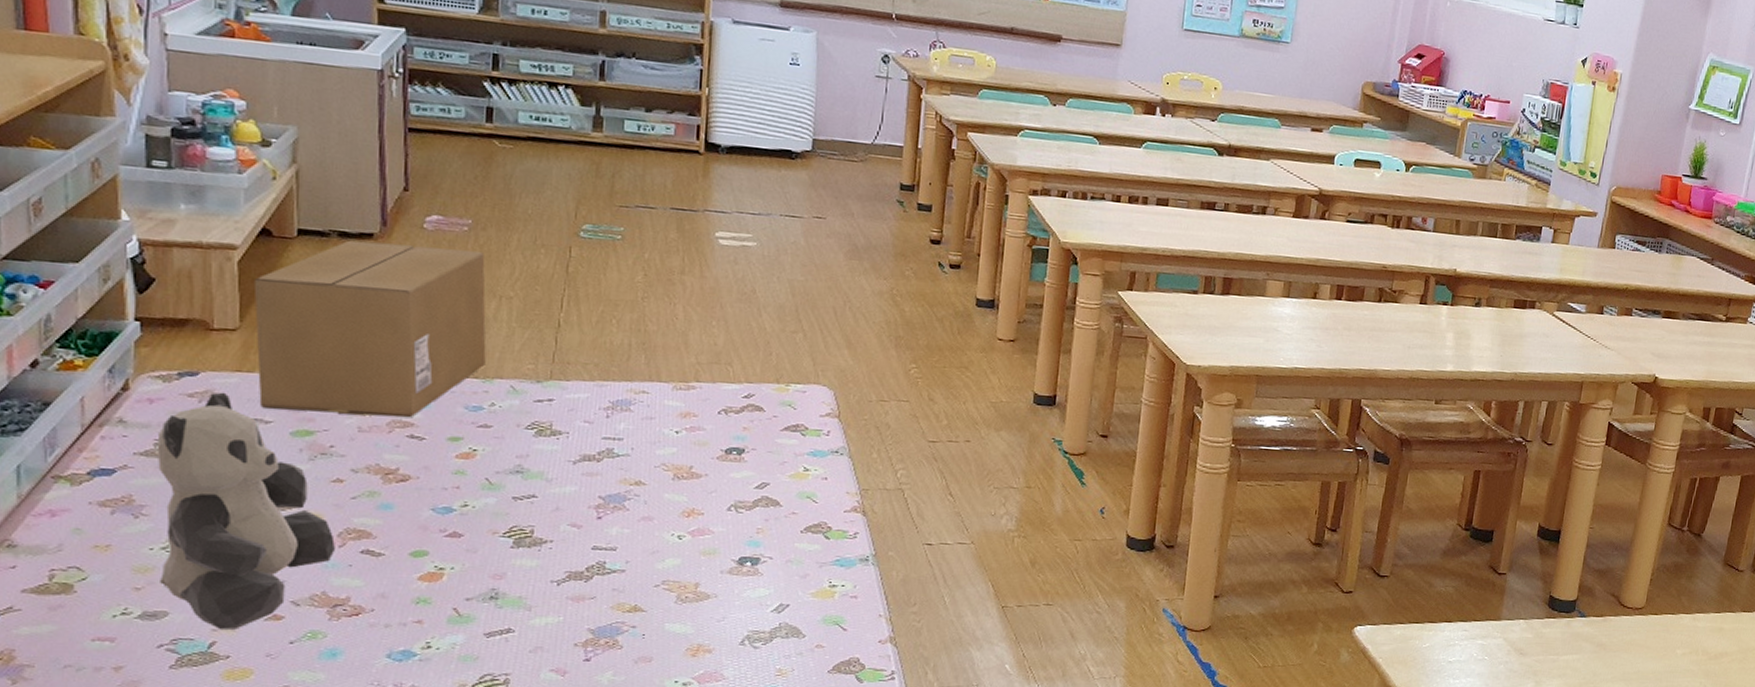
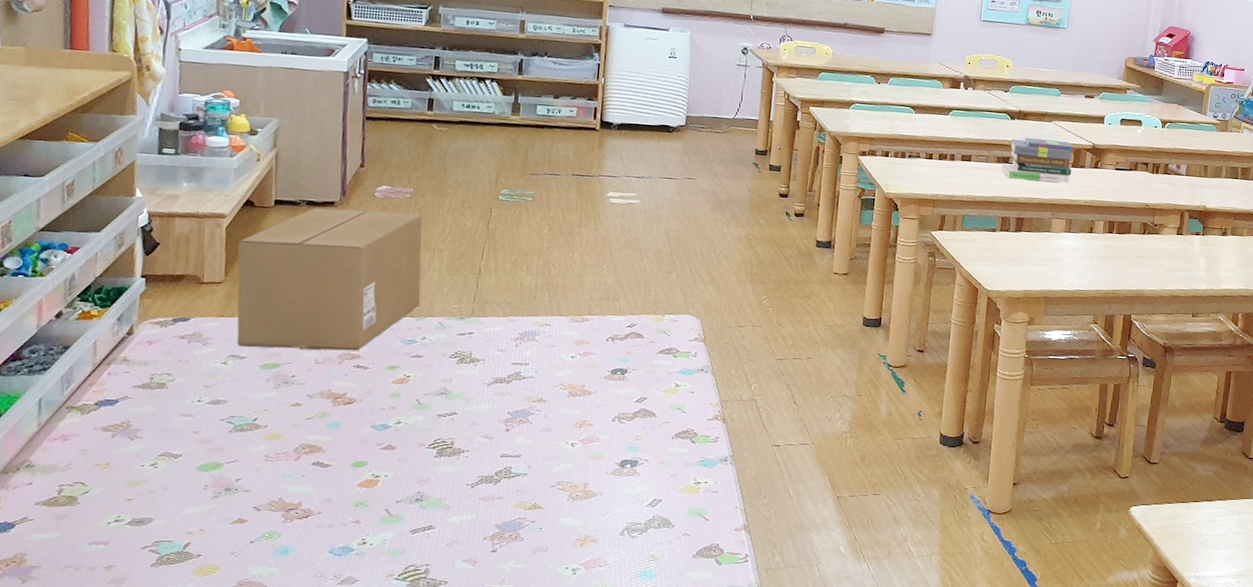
teddy bear: present [156,392,335,630] -> none [148,334,292,532]
books: none [1205,178,1295,238] -> present [1001,137,1073,184]

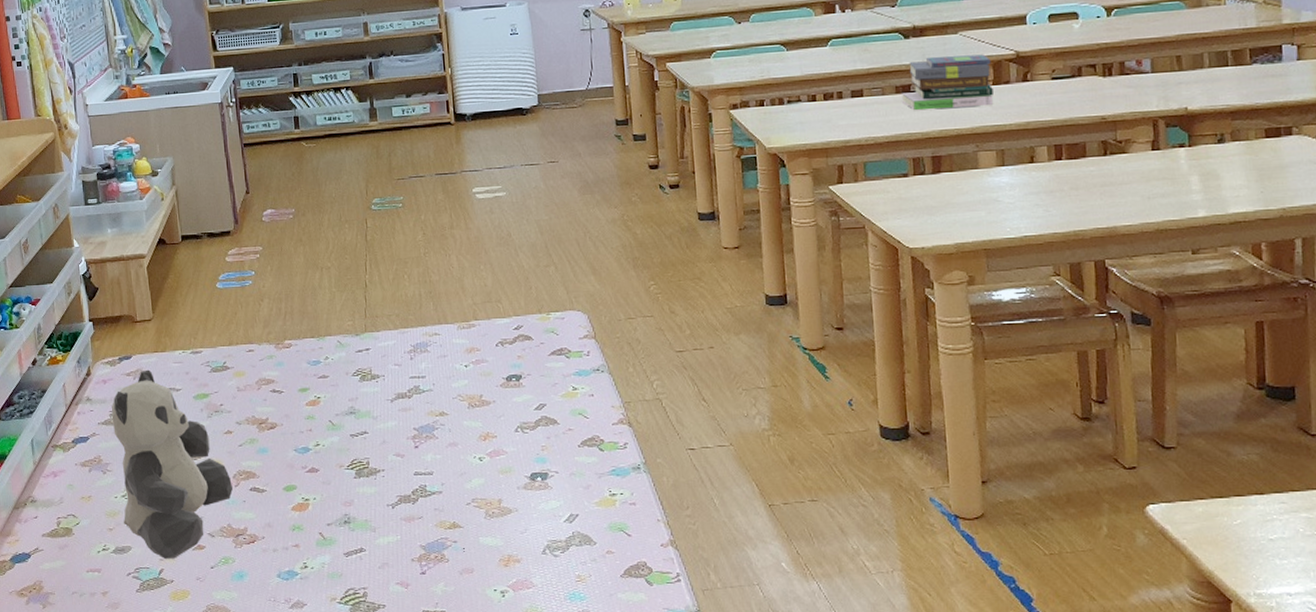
teddy bear: none [148,334,292,532] -> present [111,369,233,559]
box: present [236,207,423,351] -> none [158,234,318,379]

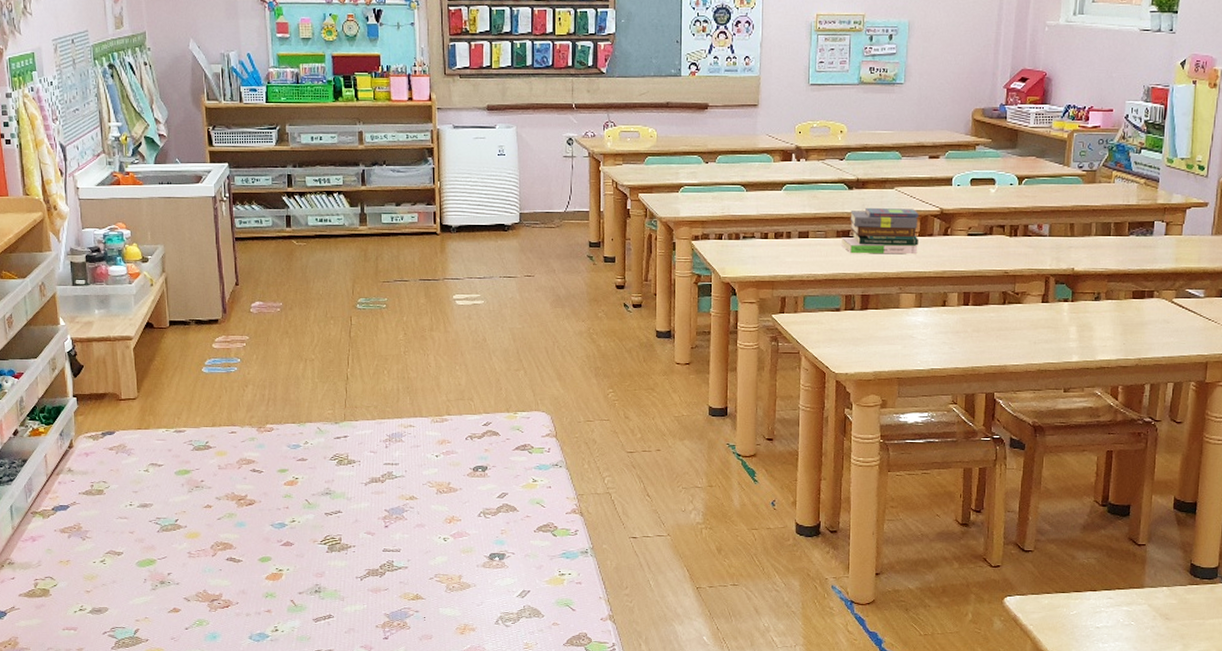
teddy bear: present [111,369,233,559] -> none [92,445,209,620]

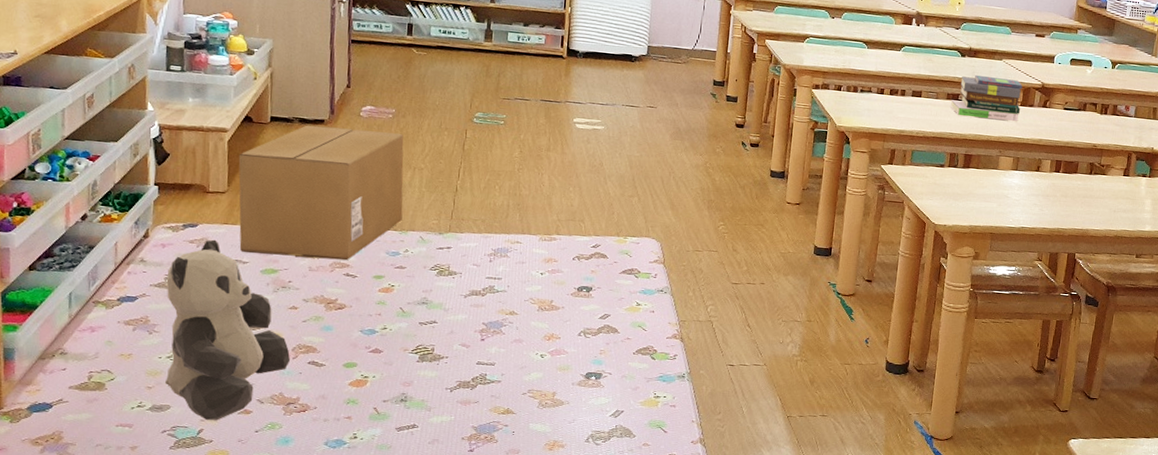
teddy bear: none [92,445,209,620] -> present [165,239,290,420]
box: none [144,326,299,457] -> present [238,125,404,261]

